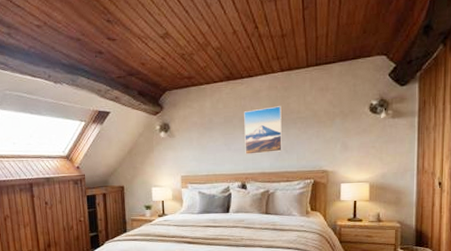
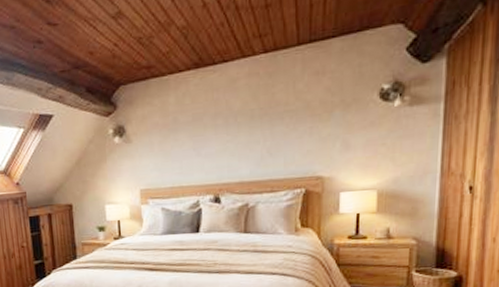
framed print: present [244,106,282,155] -> none [217,97,265,160]

